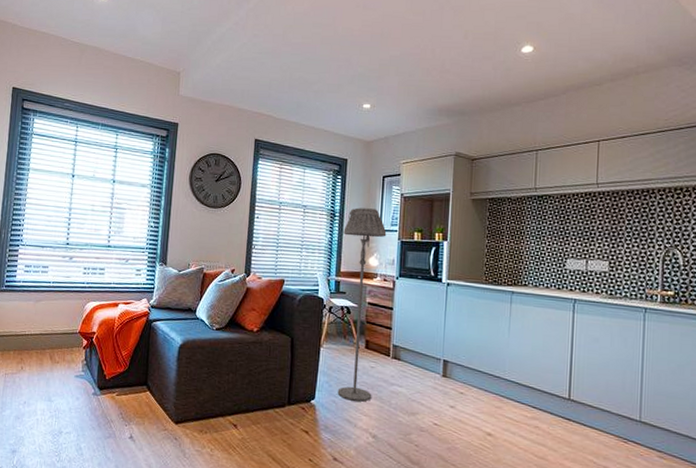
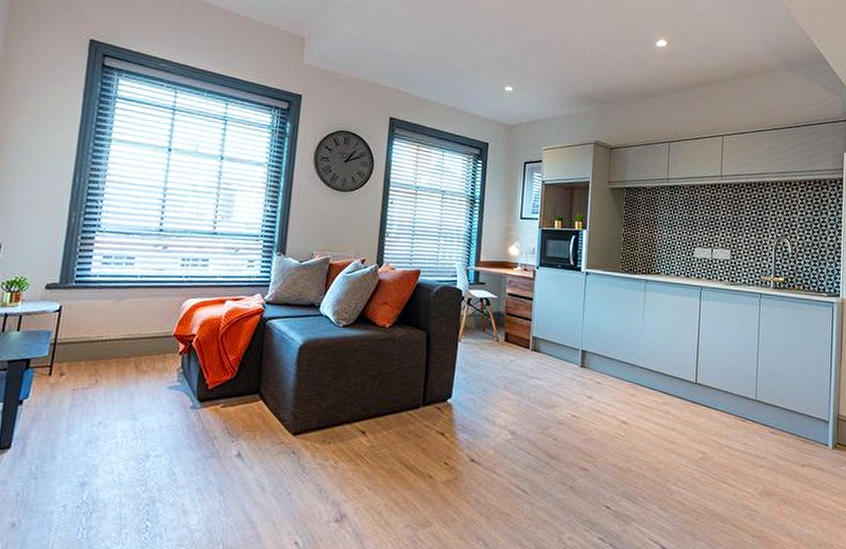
floor lamp: present [337,207,387,402] -> none [475,194,528,398]

